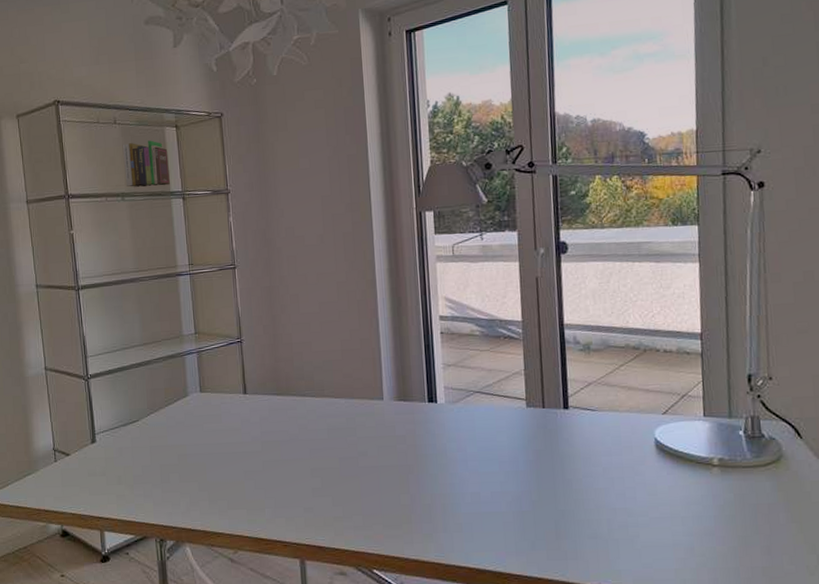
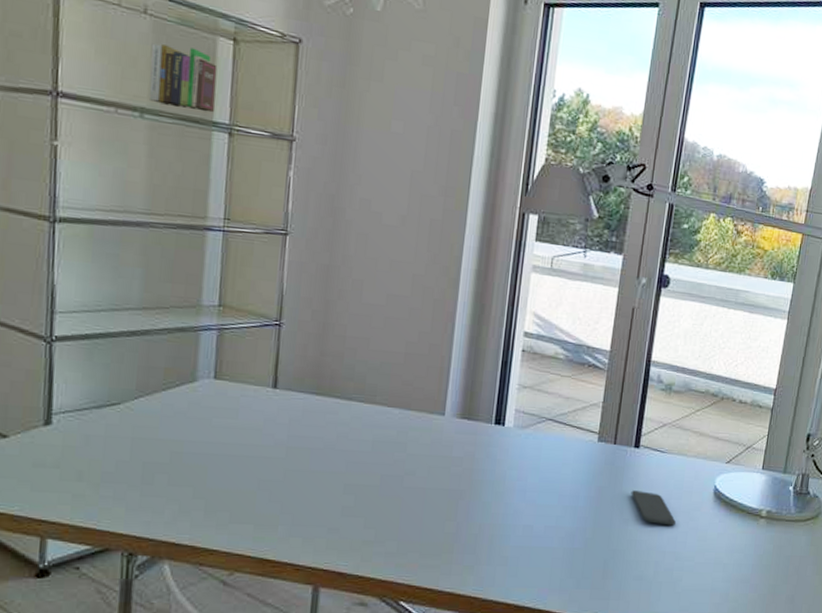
smartphone: none [568,450,621,482] -> present [631,490,676,526]

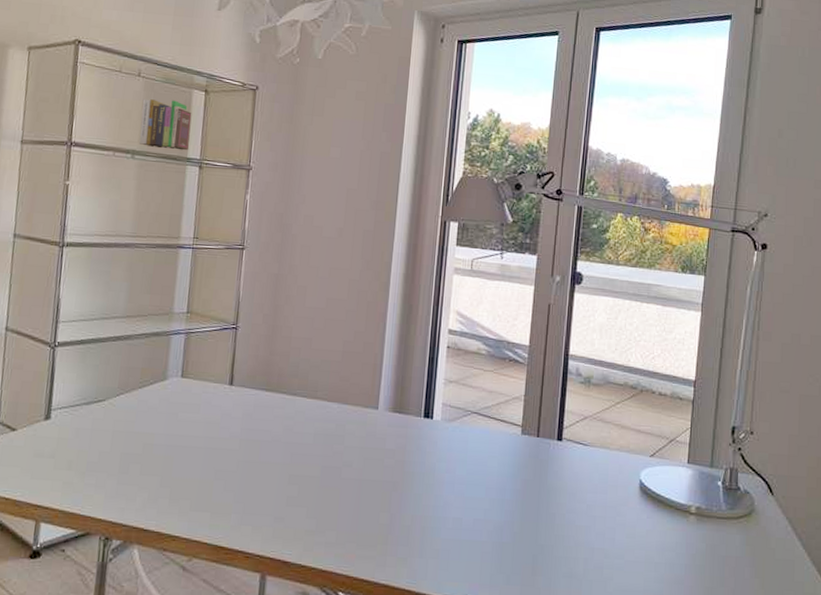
smartphone: present [631,490,676,526] -> none [556,484,603,521]

